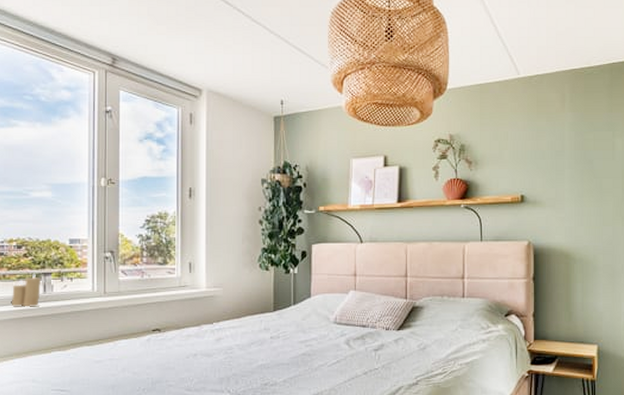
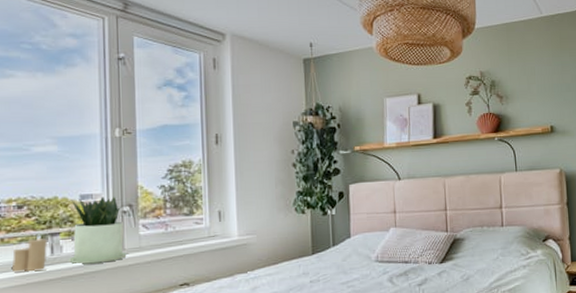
planter: none [57,242,109,304] -> present [68,196,128,265]

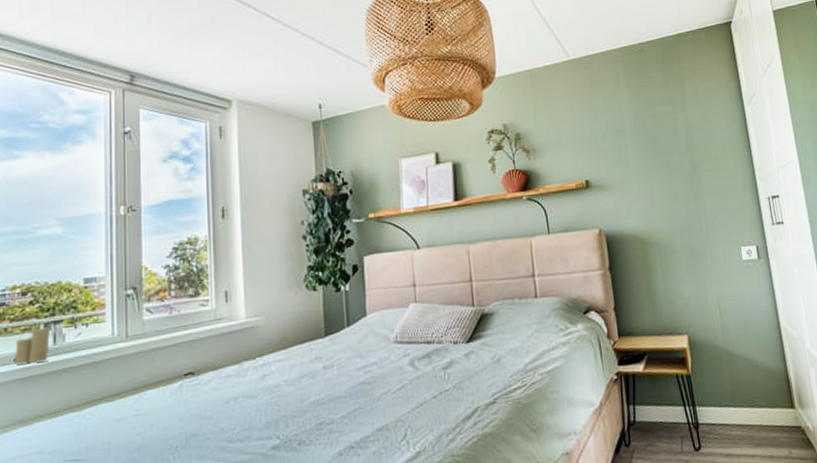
planter: present [68,196,128,265] -> none [70,278,131,355]

